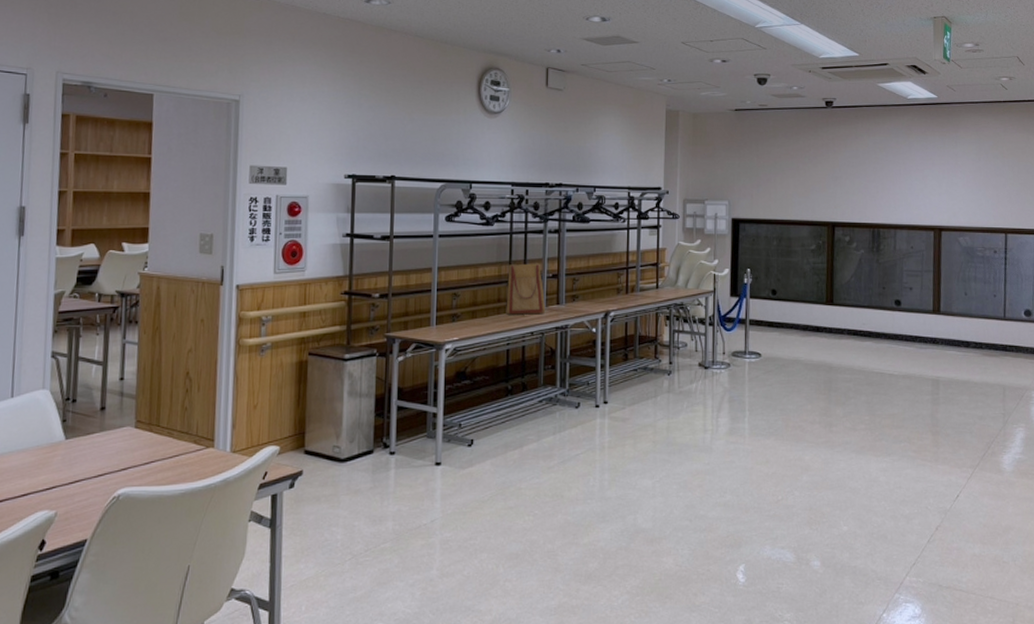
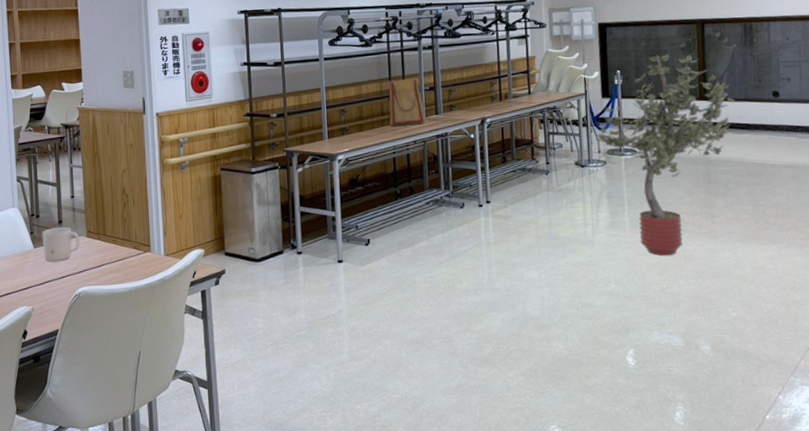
mug: none [77,414,126,456] -> present [42,226,80,261]
potted tree: none [721,256,859,465] -> present [595,54,735,255]

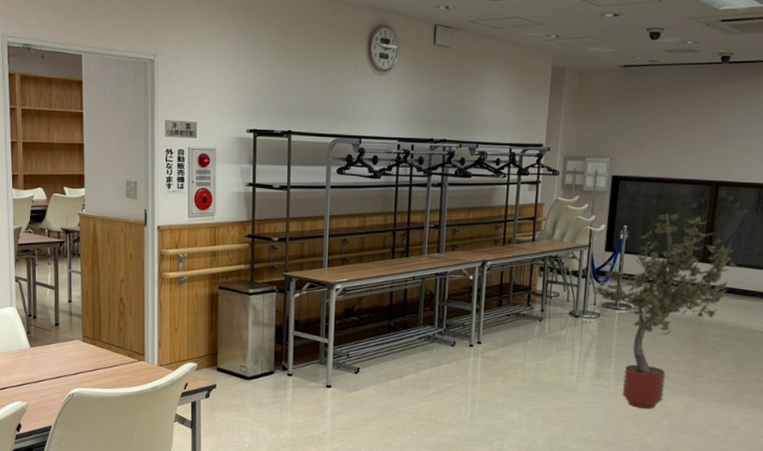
mug: present [42,226,80,261] -> none [38,329,76,362]
shopping bag: present [389,78,426,126] -> none [390,214,427,262]

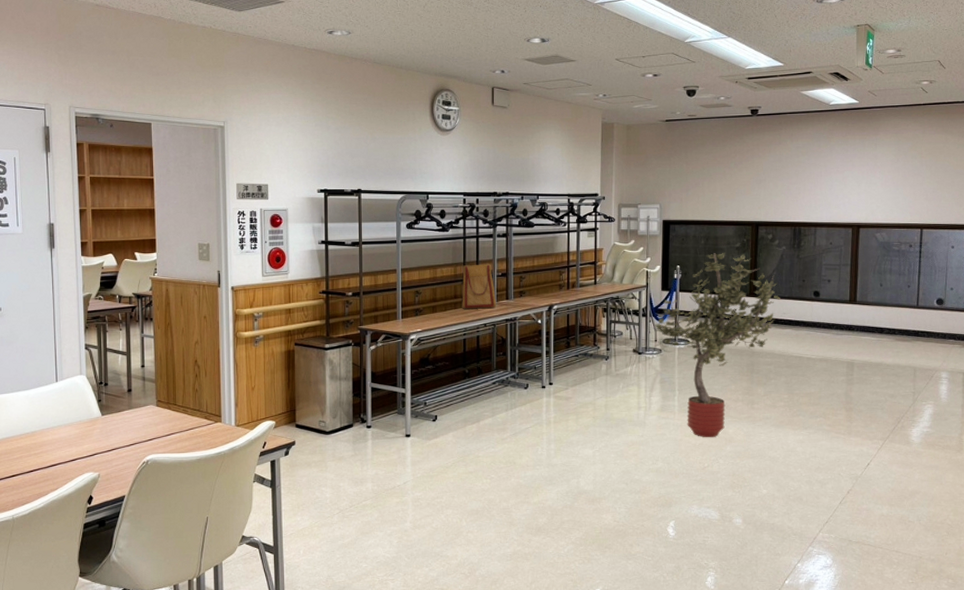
shopping bag: none [390,214,427,262] -> present [462,264,497,309]

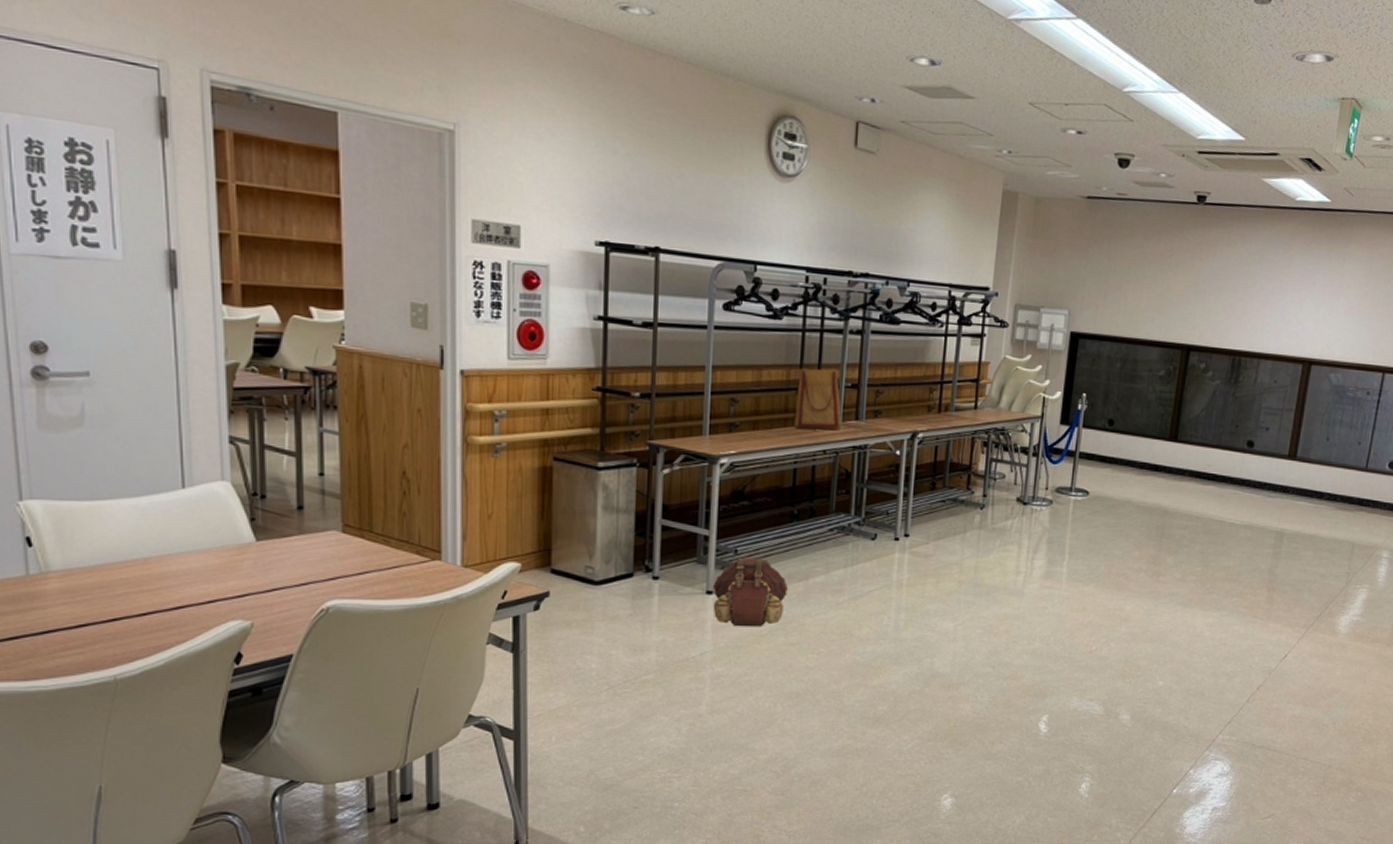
backpack: none [410,407,465,461] -> present [713,557,788,627]
potted tree: present [653,253,780,437] -> none [1045,381,1206,614]

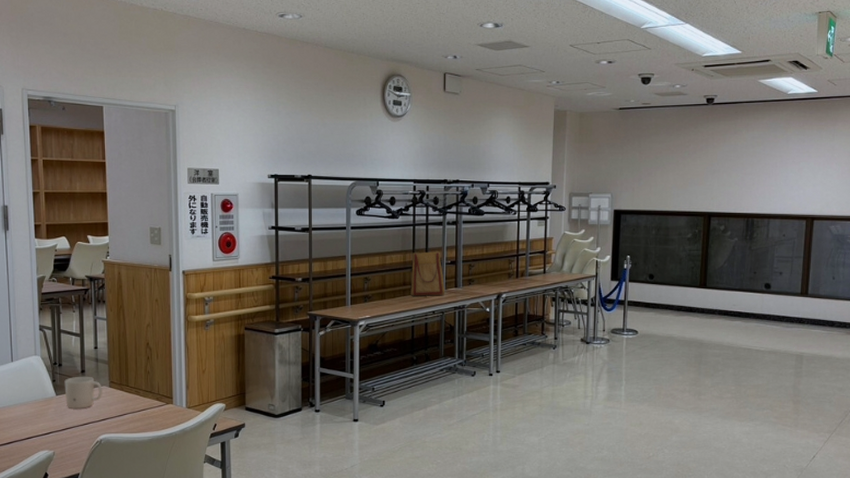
mug: none [270,514,331,562] -> present [64,376,102,408]
backpack: present [713,557,788,627] -> none [358,393,412,445]

